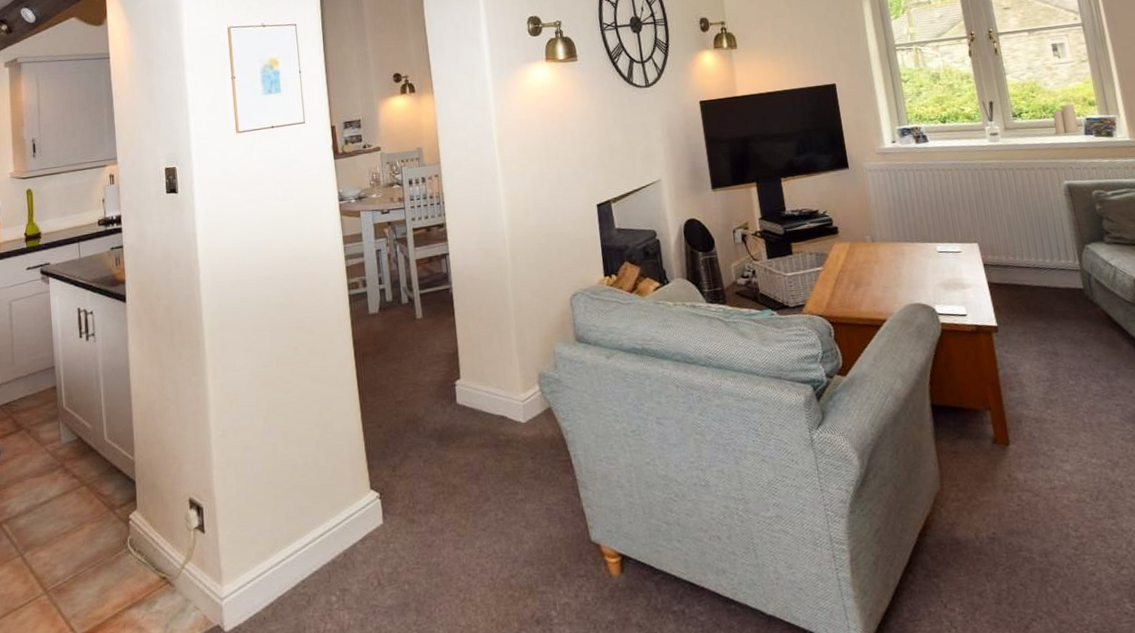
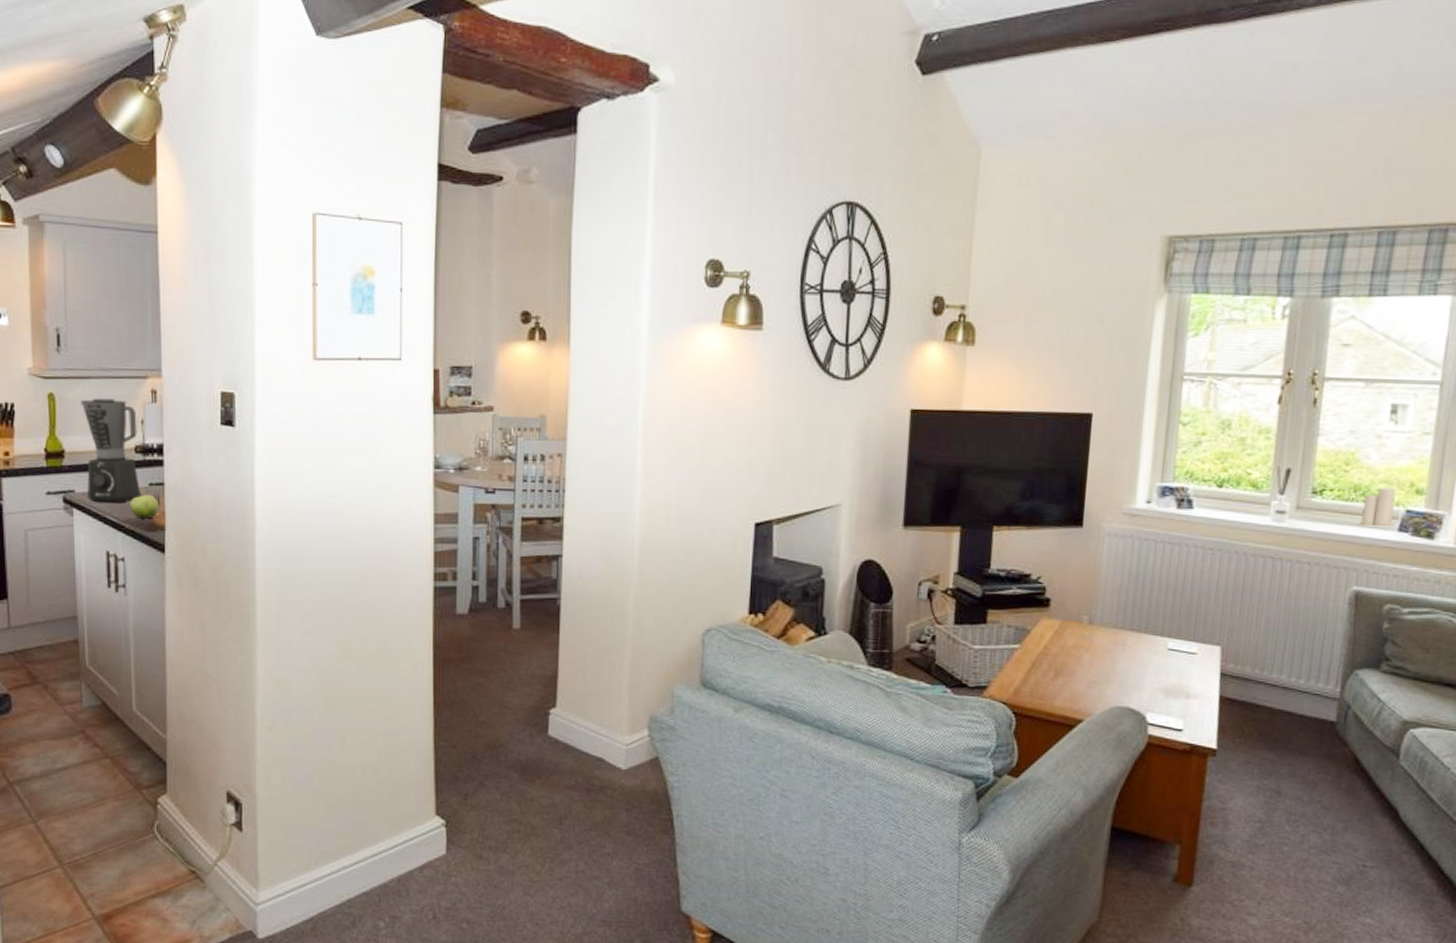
blender: none [53,186,104,271] -> present [81,398,140,504]
fruit: none [95,257,120,278] -> present [130,495,160,519]

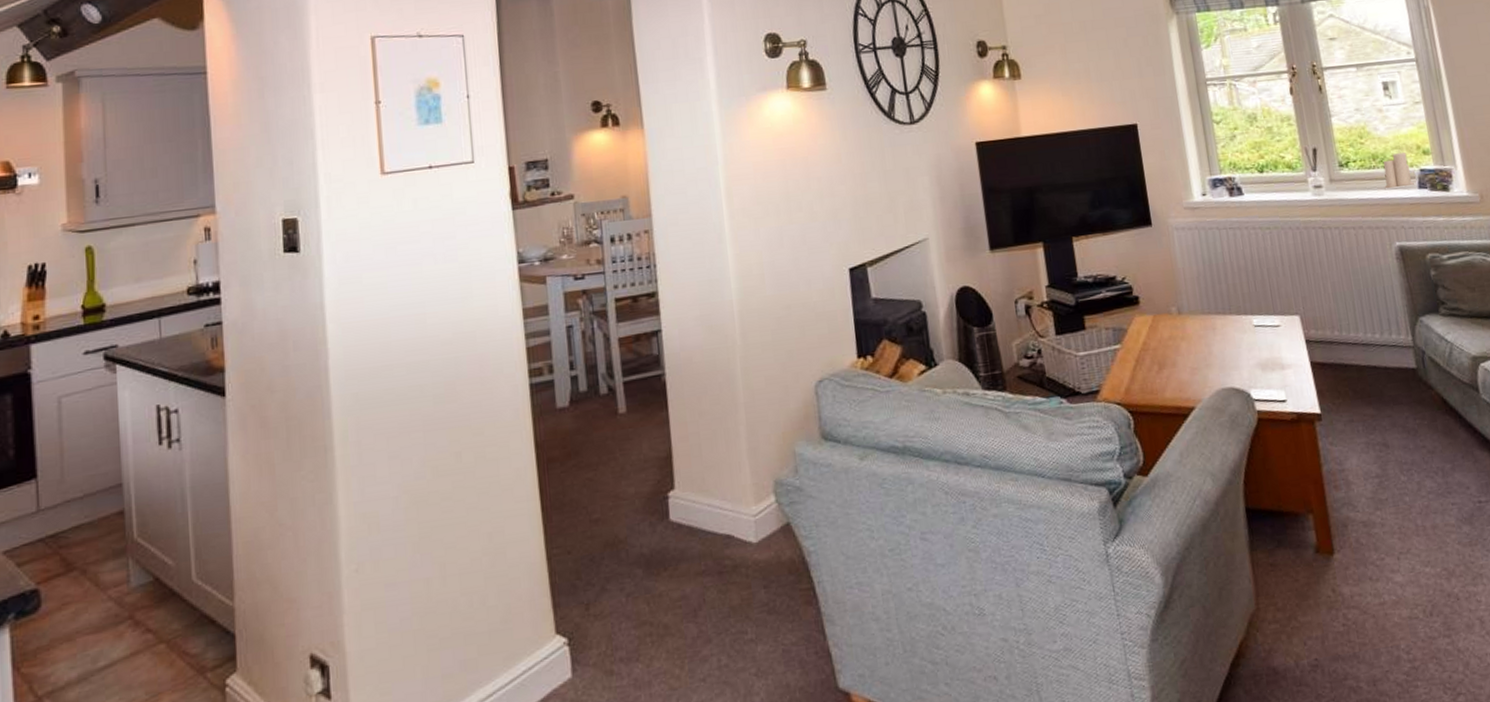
blender: present [81,398,140,504] -> none [124,242,195,355]
fruit: present [130,495,160,519] -> none [183,337,218,364]

